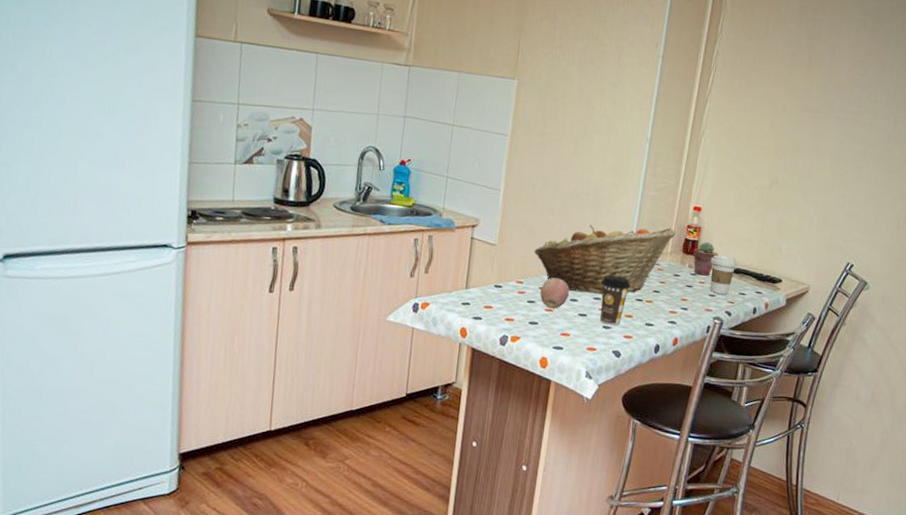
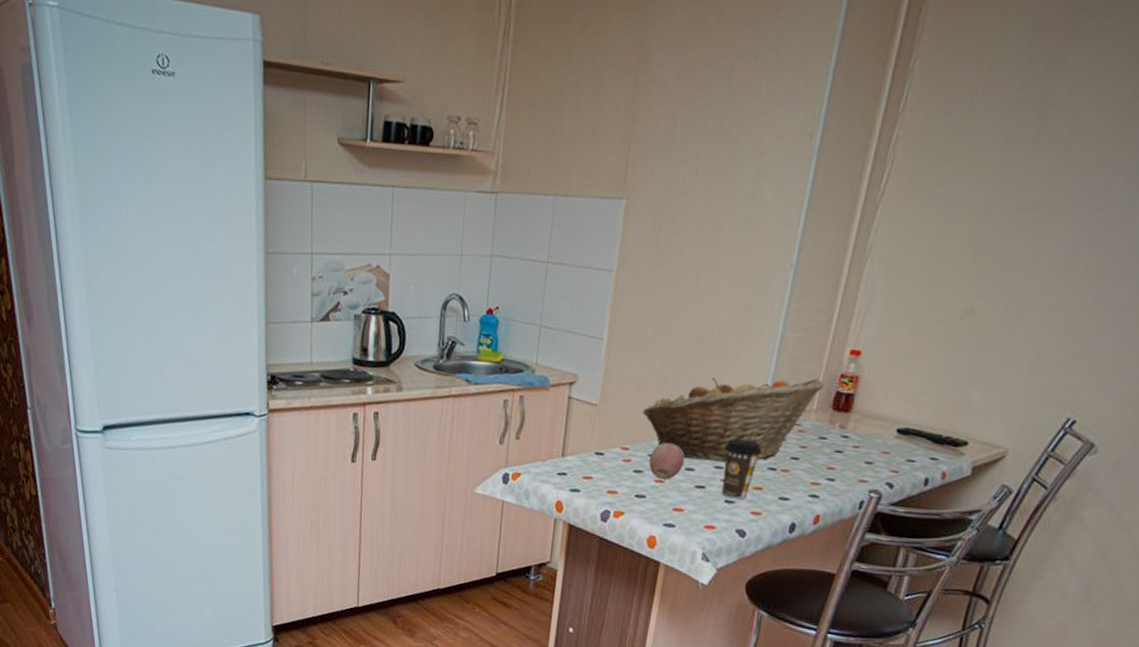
potted succulent: present [693,241,719,276] -> none [846,394,881,439]
coffee cup: present [709,254,738,294] -> none [866,411,908,462]

